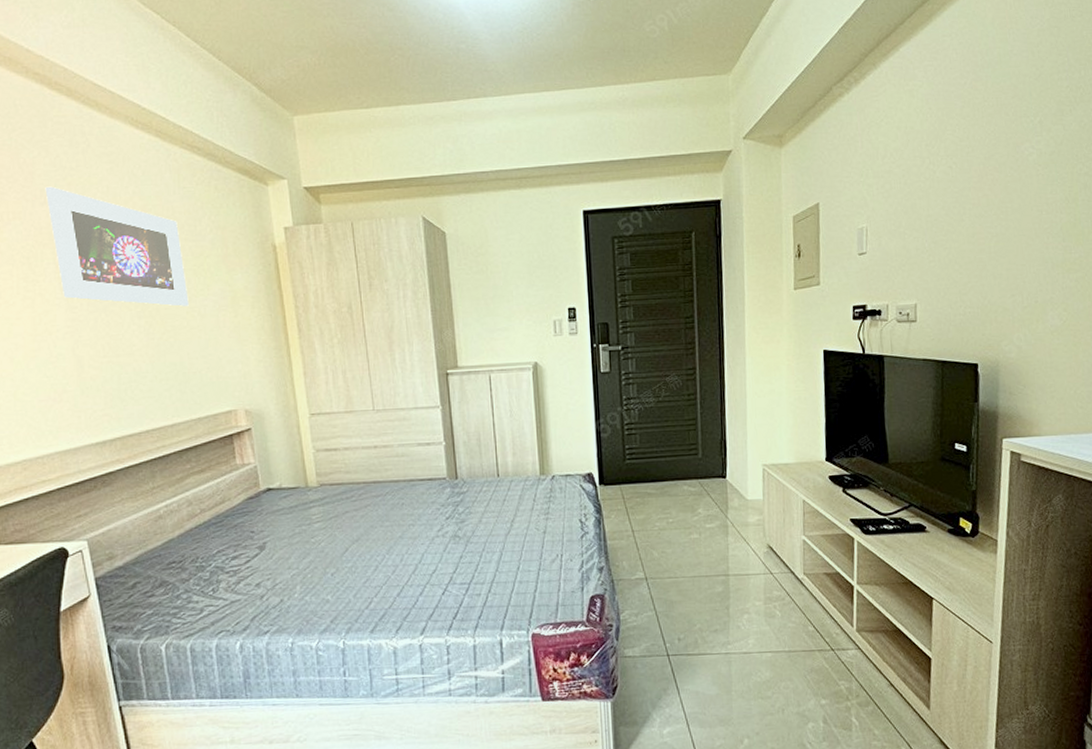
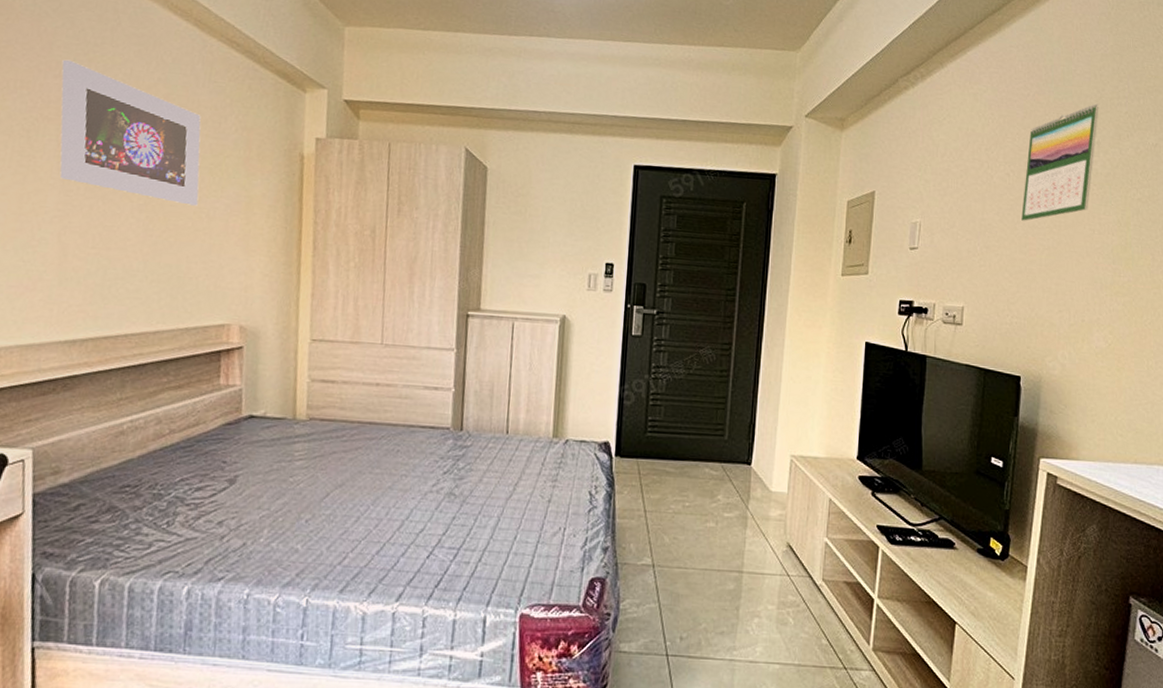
calendar: none [967,82,1039,212] -> present [1021,103,1099,221]

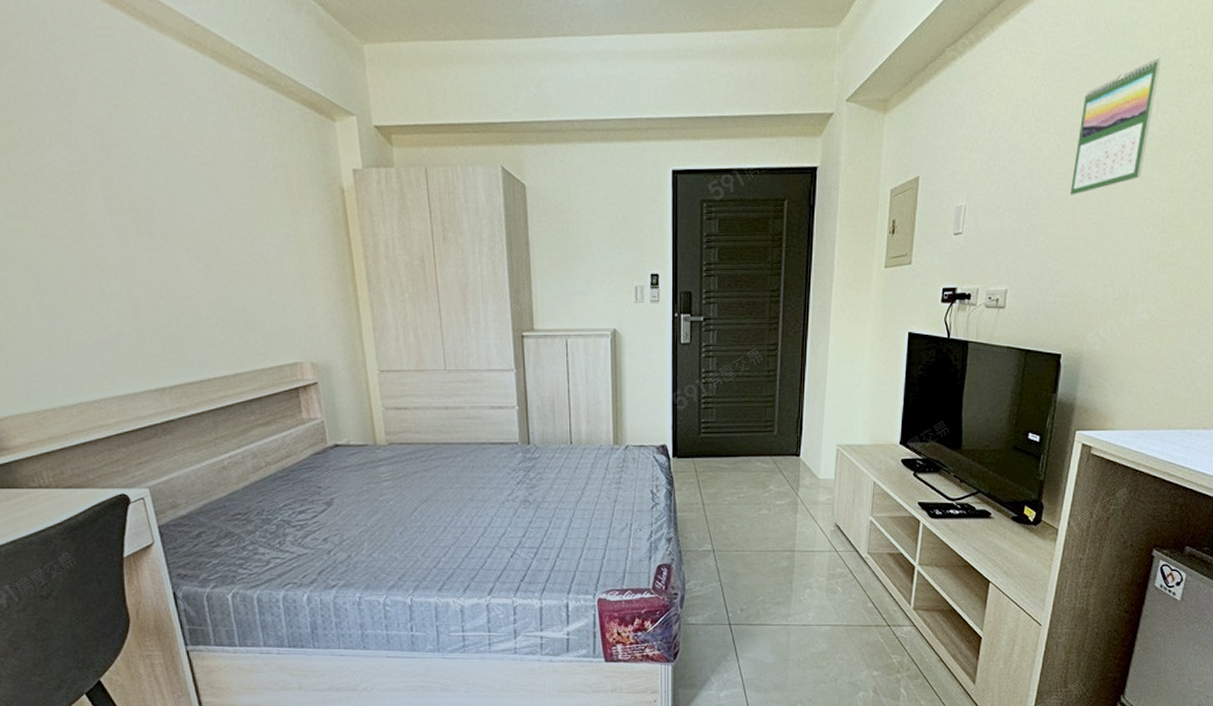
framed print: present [59,59,201,206] -> none [90,107,251,250]

